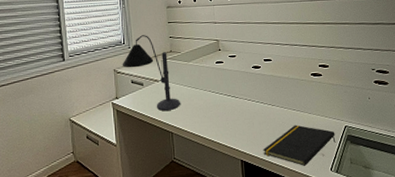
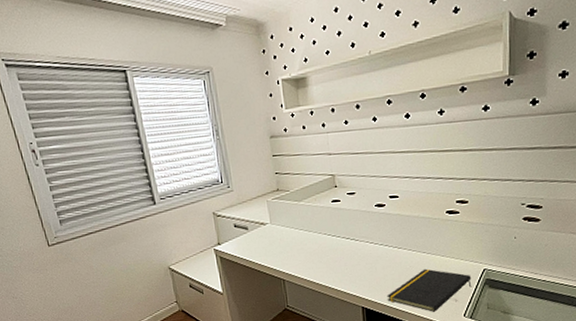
desk lamp: present [122,35,180,111] -> none [221,171,292,257]

